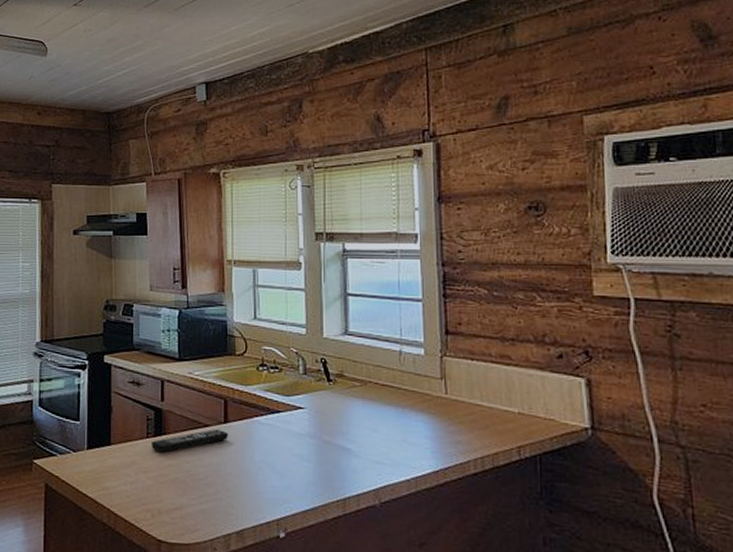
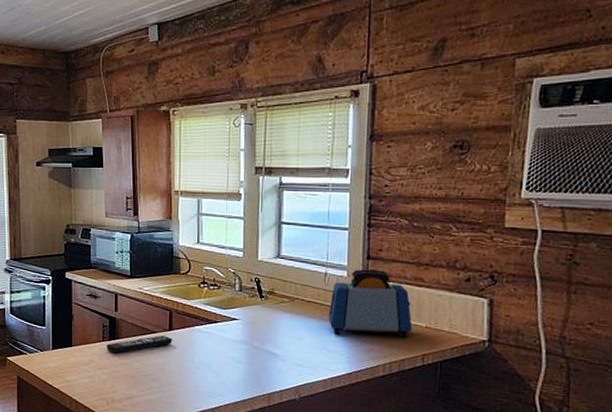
toaster: none [406,346,504,427] -> present [328,269,413,338]

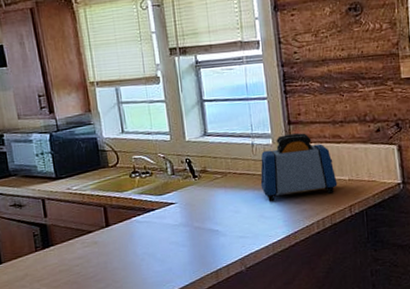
remote control: present [107,335,173,353] -> none [41,233,112,262]

